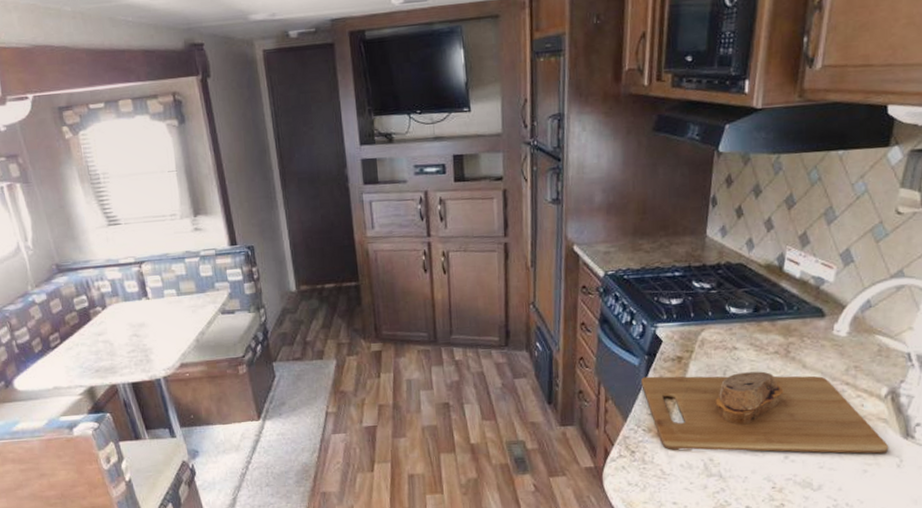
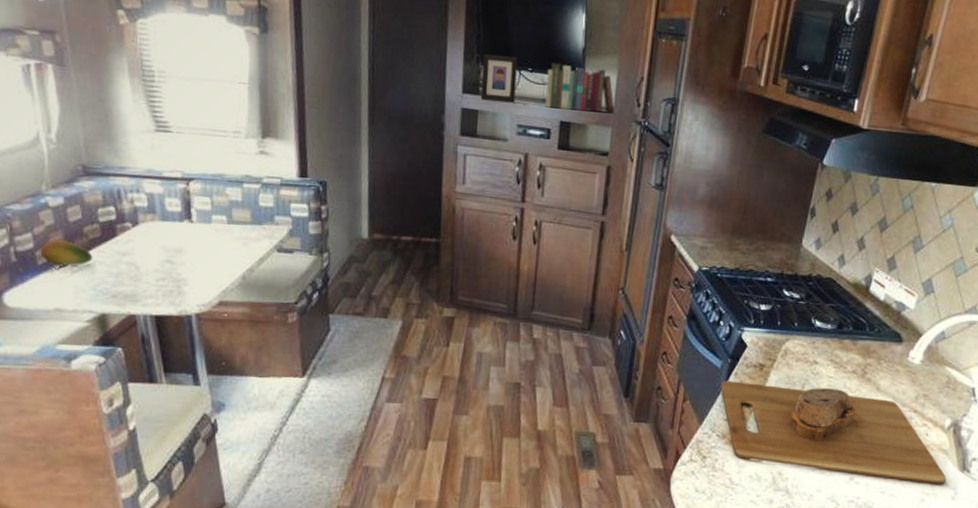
fruit: none [35,329,75,351] -> present [40,239,92,267]
picture frame: none [374,102,409,149] -> present [480,53,518,103]
books: none [434,98,504,145] -> present [545,62,615,114]

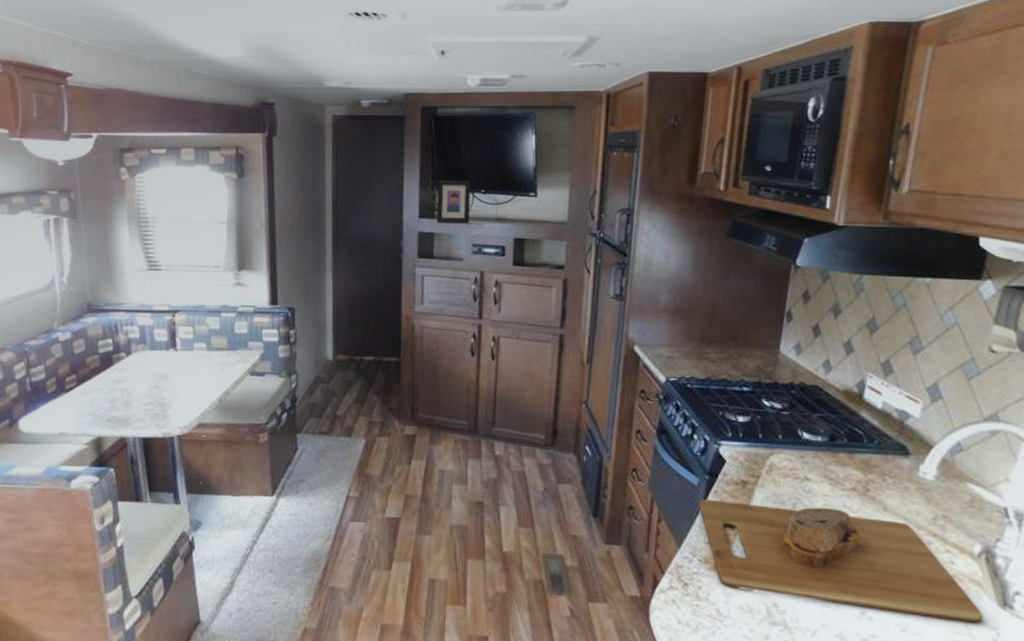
fruit: present [40,239,92,267] -> none [50,370,92,394]
books: present [545,62,615,114] -> none [499,183,569,228]

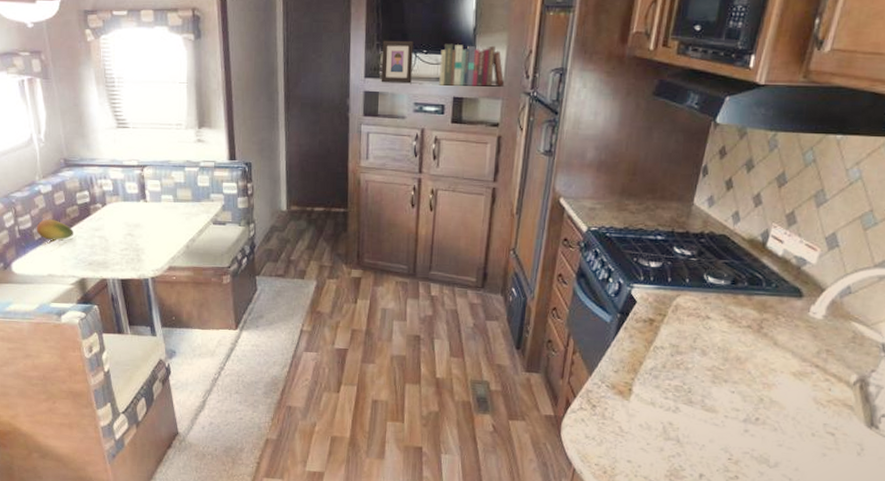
fruit: none [50,370,92,394] -> present [36,219,73,241]
books: none [499,183,569,228] -> present [439,43,505,87]
cutting board: present [700,499,984,623] -> none [610,334,852,440]

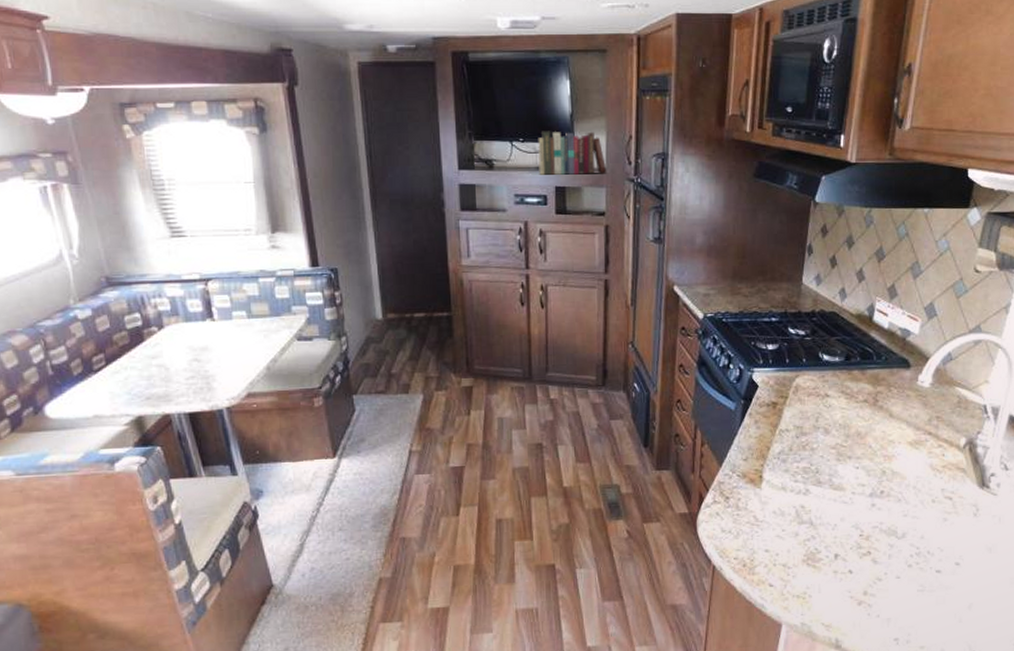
fruit: present [36,219,73,241] -> none [74,350,124,375]
picture frame: present [381,40,414,84] -> none [475,128,510,175]

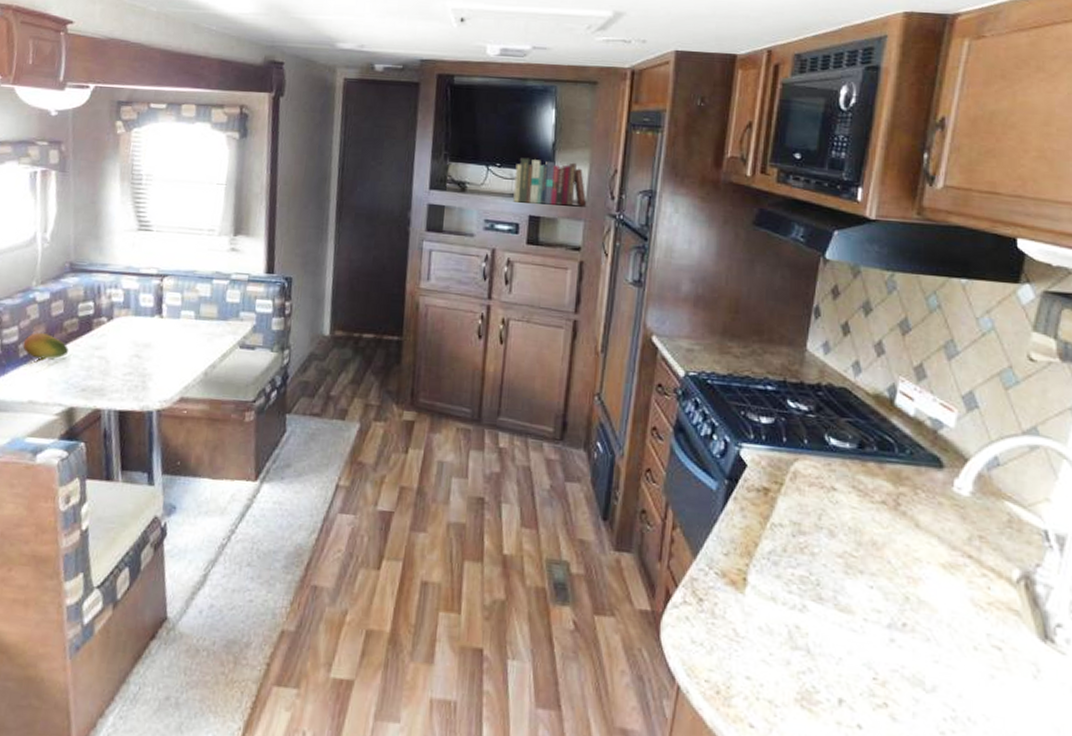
fruit: none [74,350,124,375] -> present [22,333,69,360]

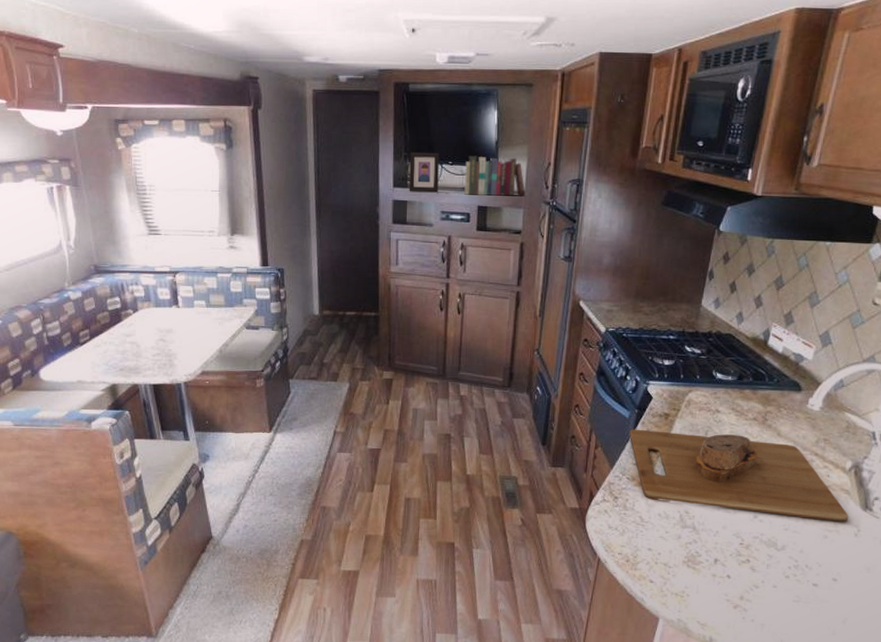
fruit: present [22,333,69,360] -> none [65,326,104,347]
picture frame: none [447,150,486,198] -> present [409,151,439,193]
cutting board: none [718,505,1023,657] -> present [629,429,849,522]

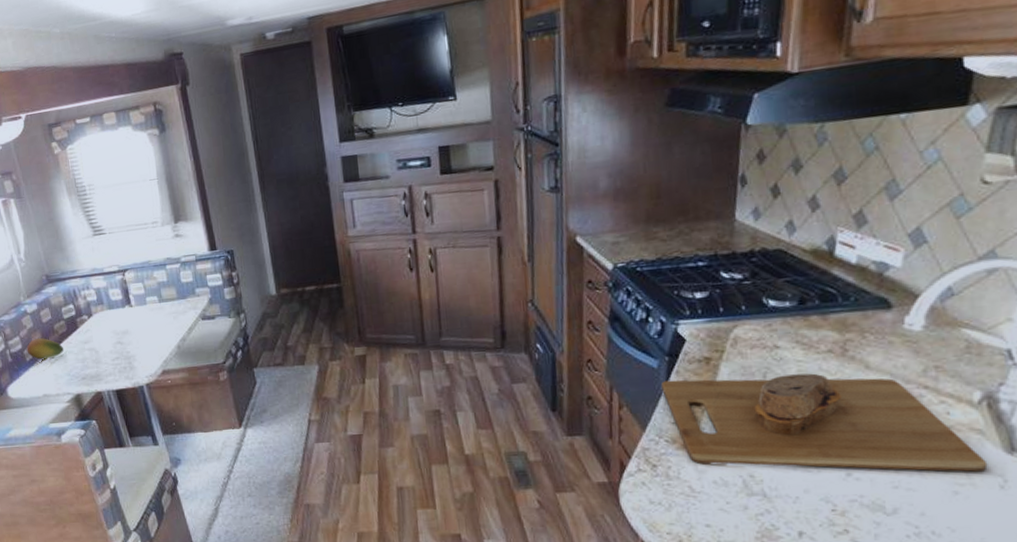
fruit: none [65,326,104,347] -> present [26,338,64,360]
picture frame: present [409,151,439,193] -> none [353,95,391,145]
books: present [464,155,526,196] -> none [417,84,493,137]

